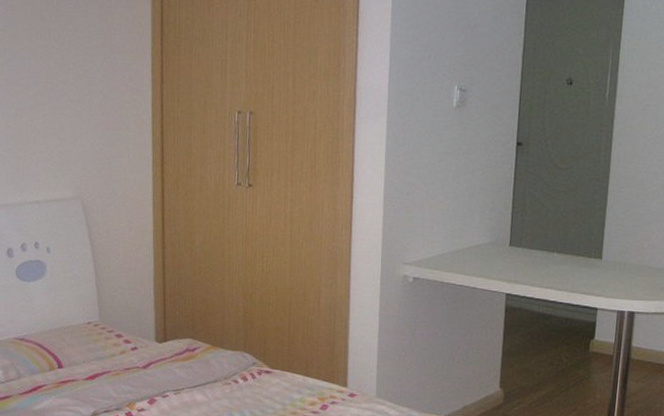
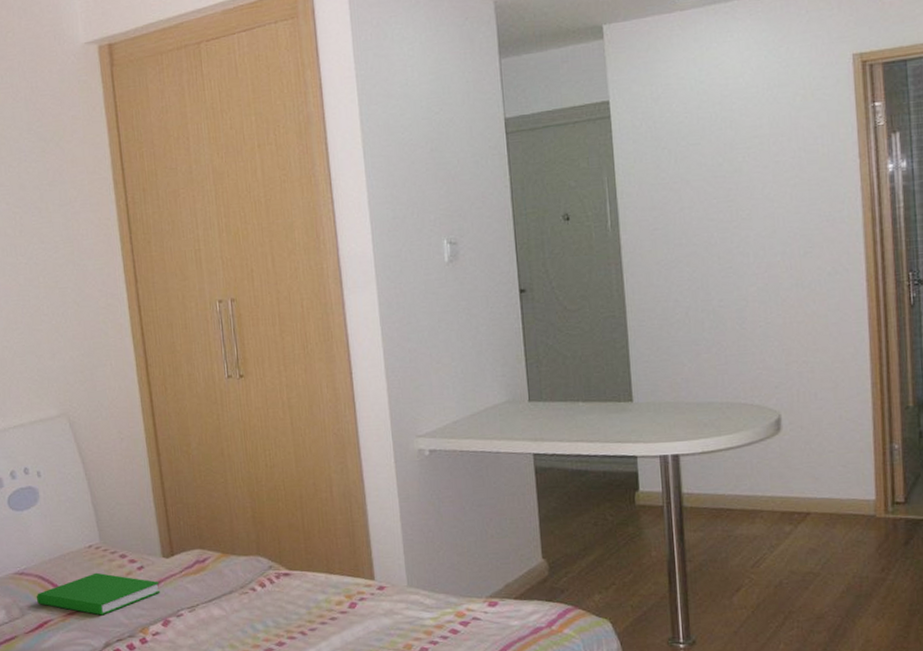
book: none [33,347,150,387] -> present [36,572,161,616]

